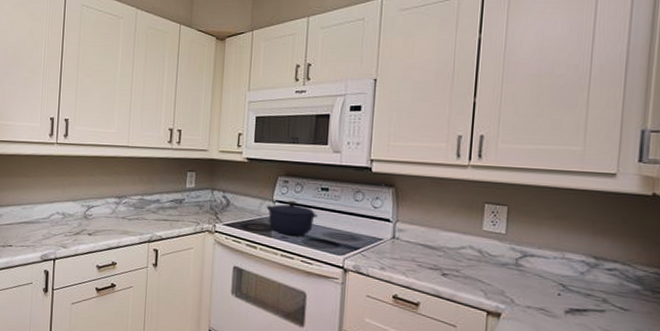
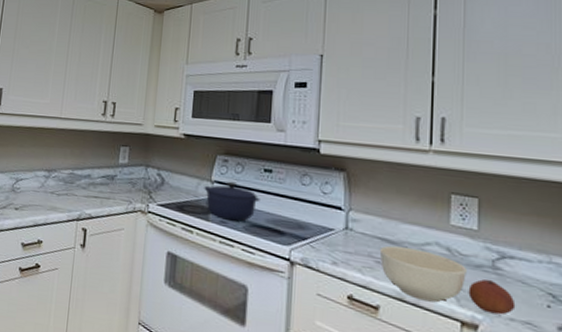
bowl: none [421,251,494,297] -> present [379,245,467,303]
fruit: none [494,275,533,304] -> present [468,279,516,315]

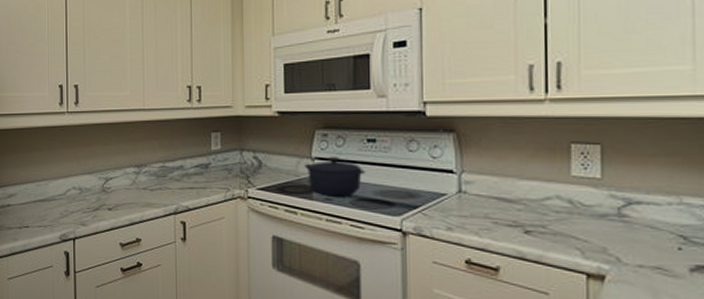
bowl: present [379,245,467,303] -> none [496,204,591,258]
fruit: present [468,279,516,315] -> none [593,229,645,263]

